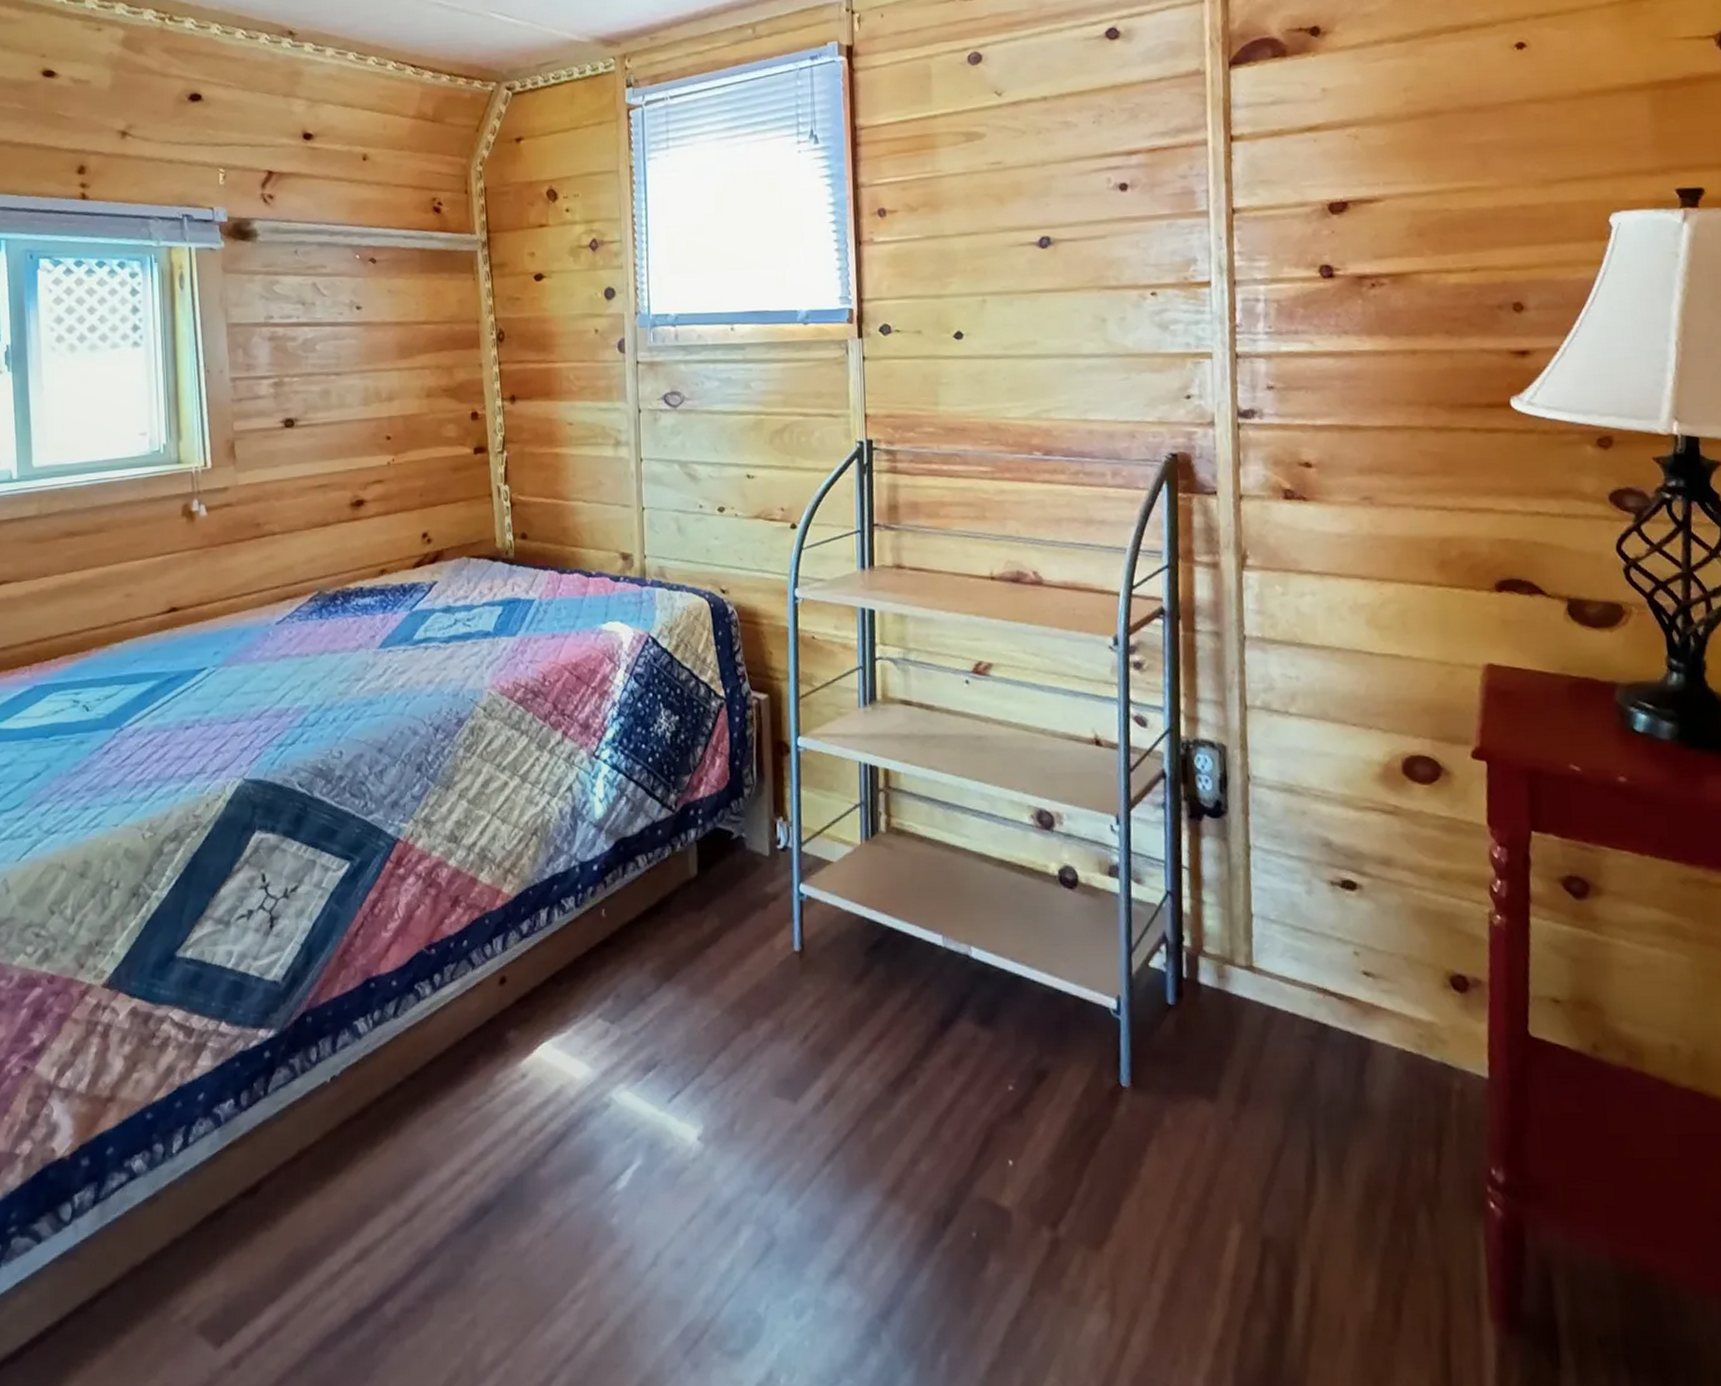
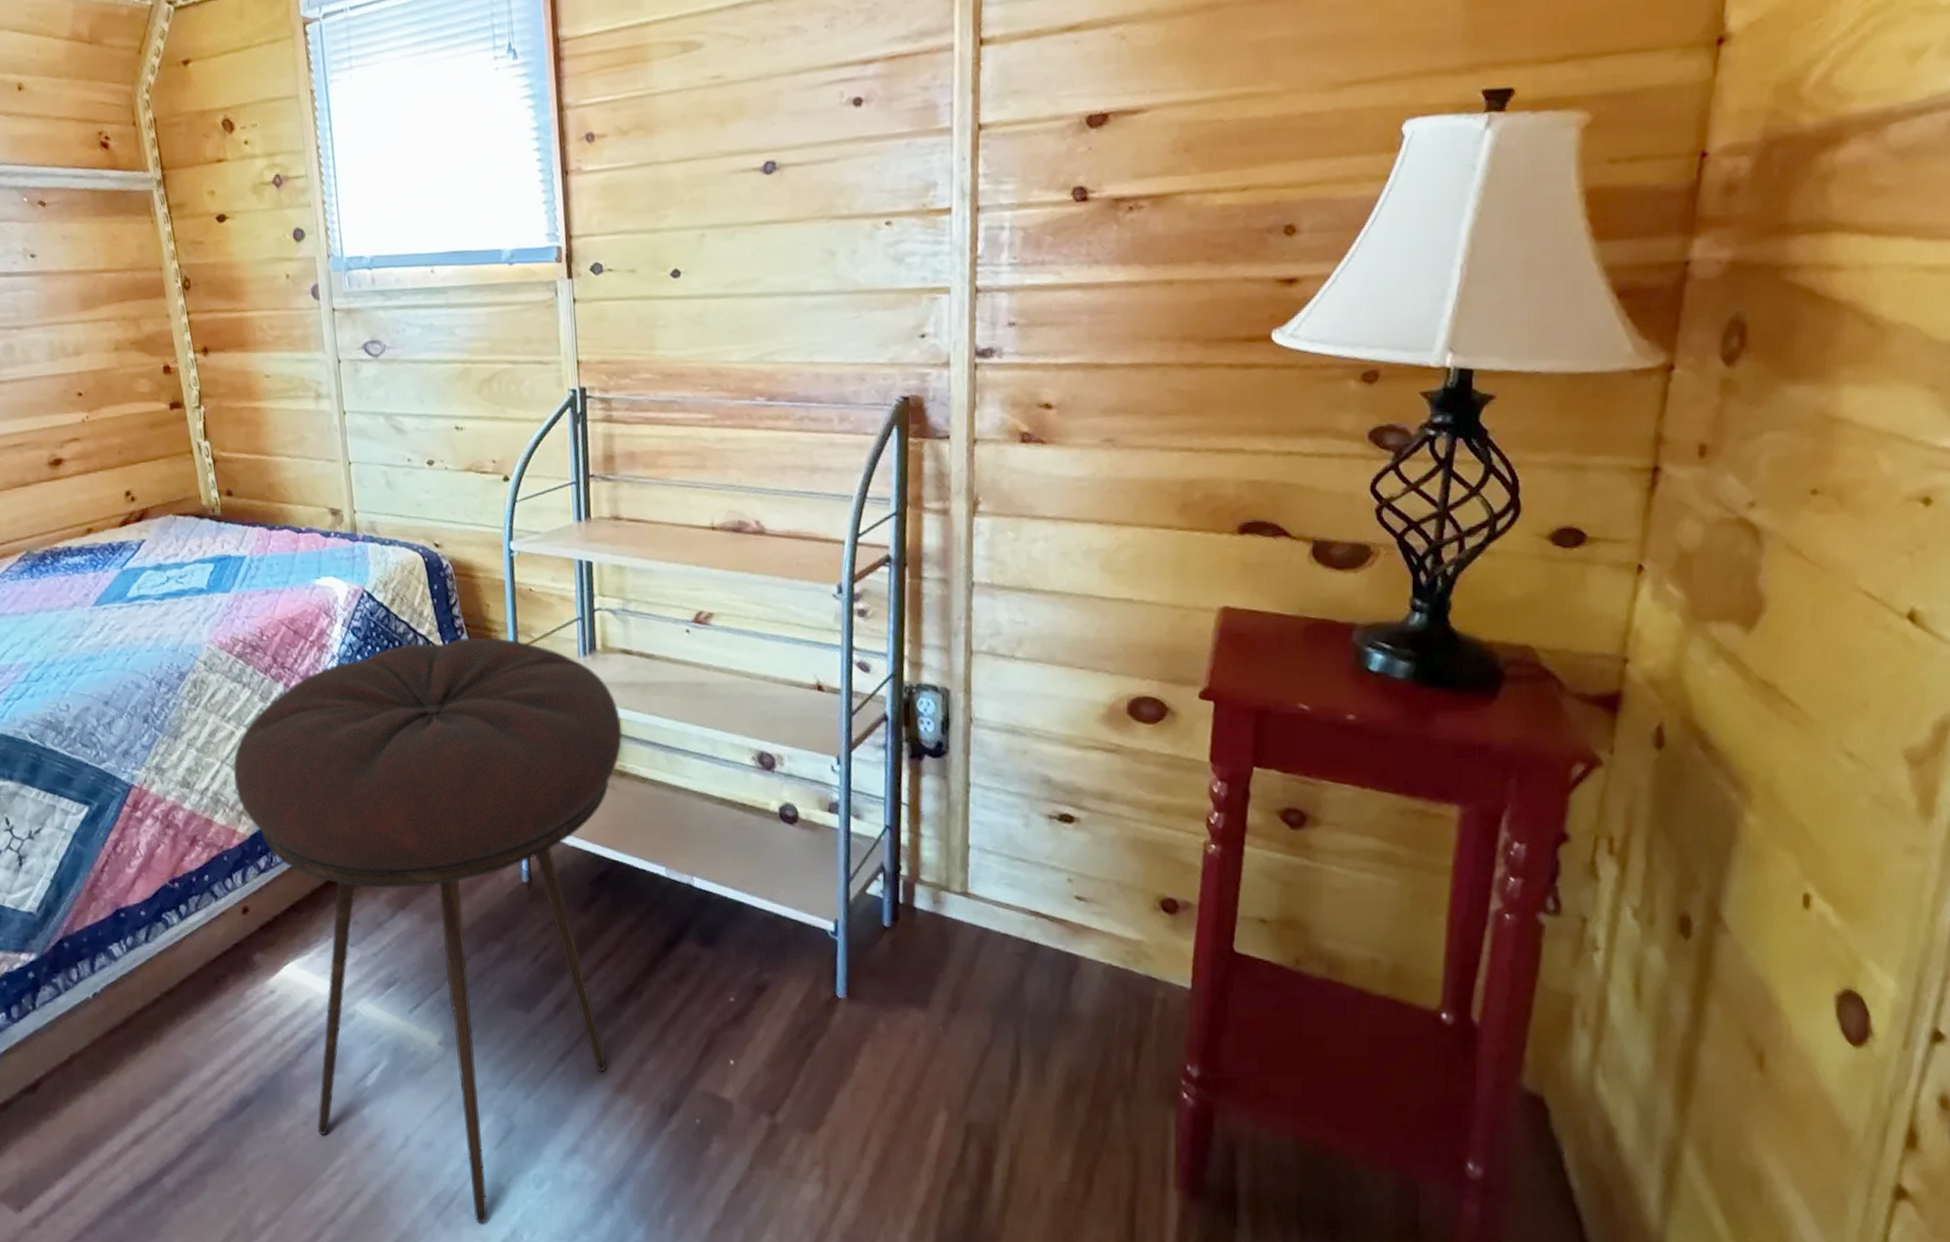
stool: none [503,685,901,1363] -> present [233,637,622,1224]

